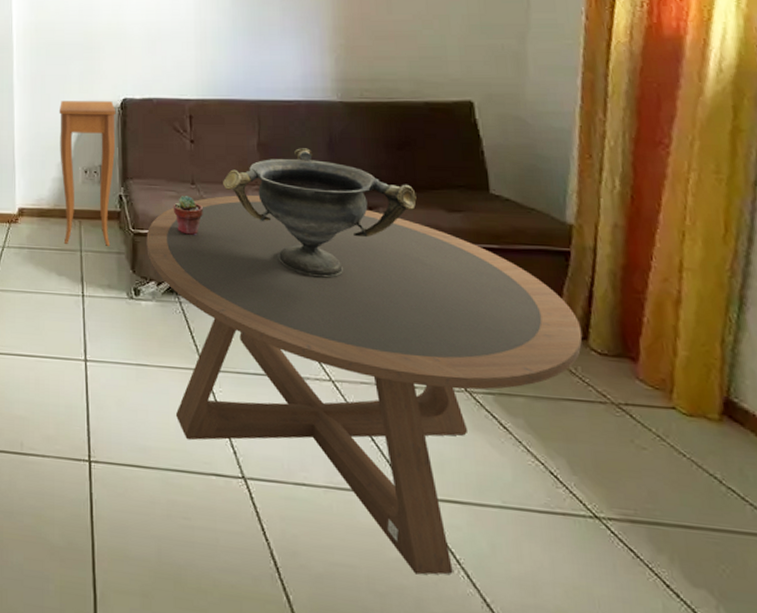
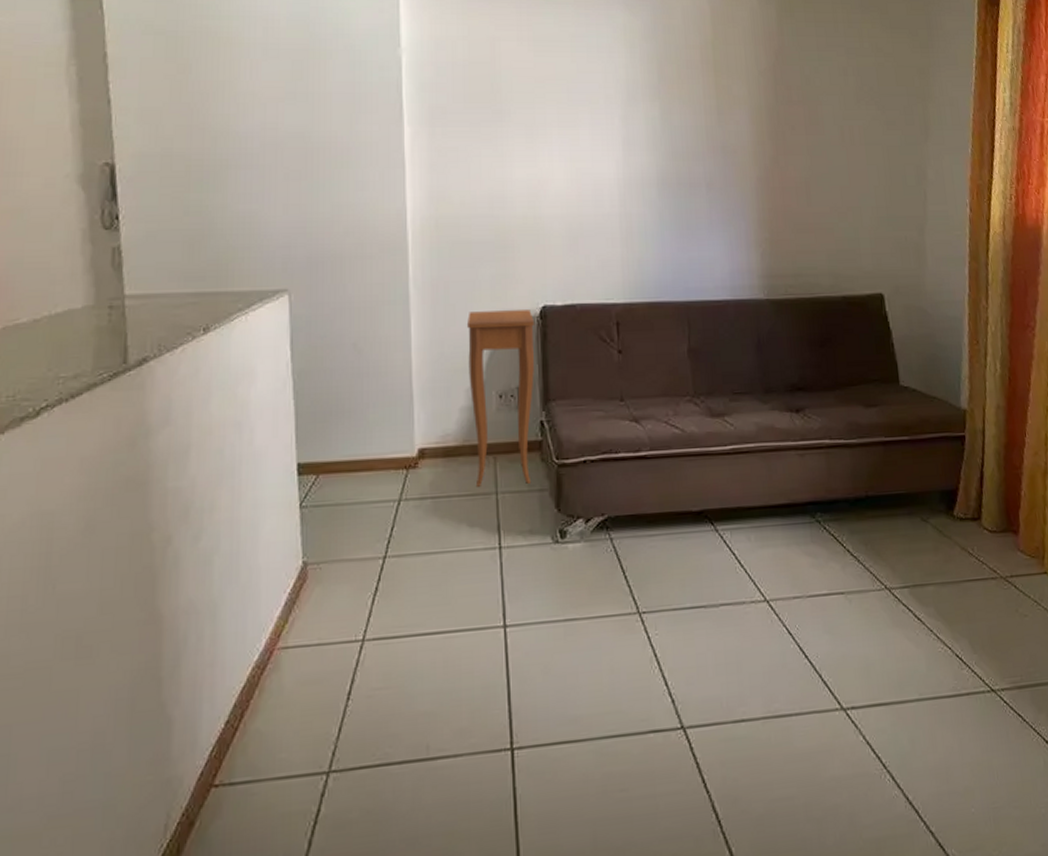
coffee table: present [146,195,583,575] -> none [572,406,977,790]
potted succulent: present [173,196,203,236] -> none [601,415,633,461]
decorative bowl: present [223,148,417,278] -> none [653,351,838,491]

